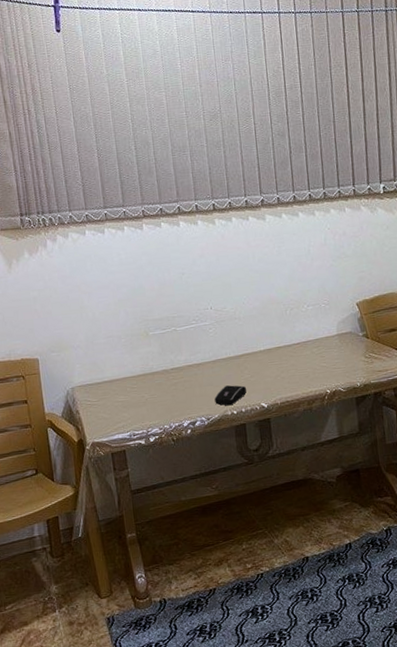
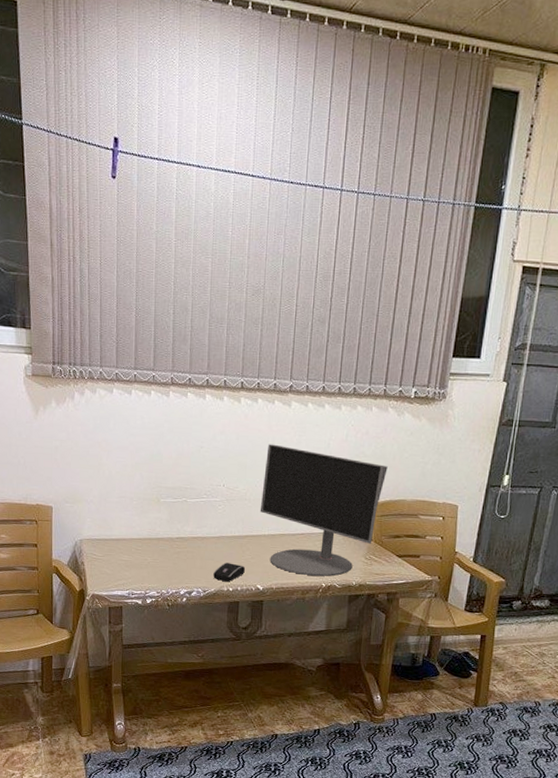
computer monitor: none [249,259,371,385] -> present [260,444,388,576]

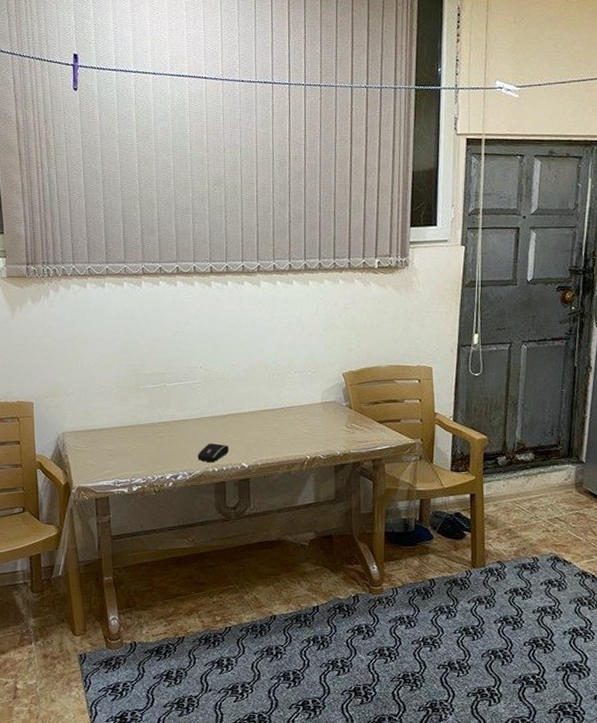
computer monitor: present [260,444,388,576] -> none [238,323,360,449]

